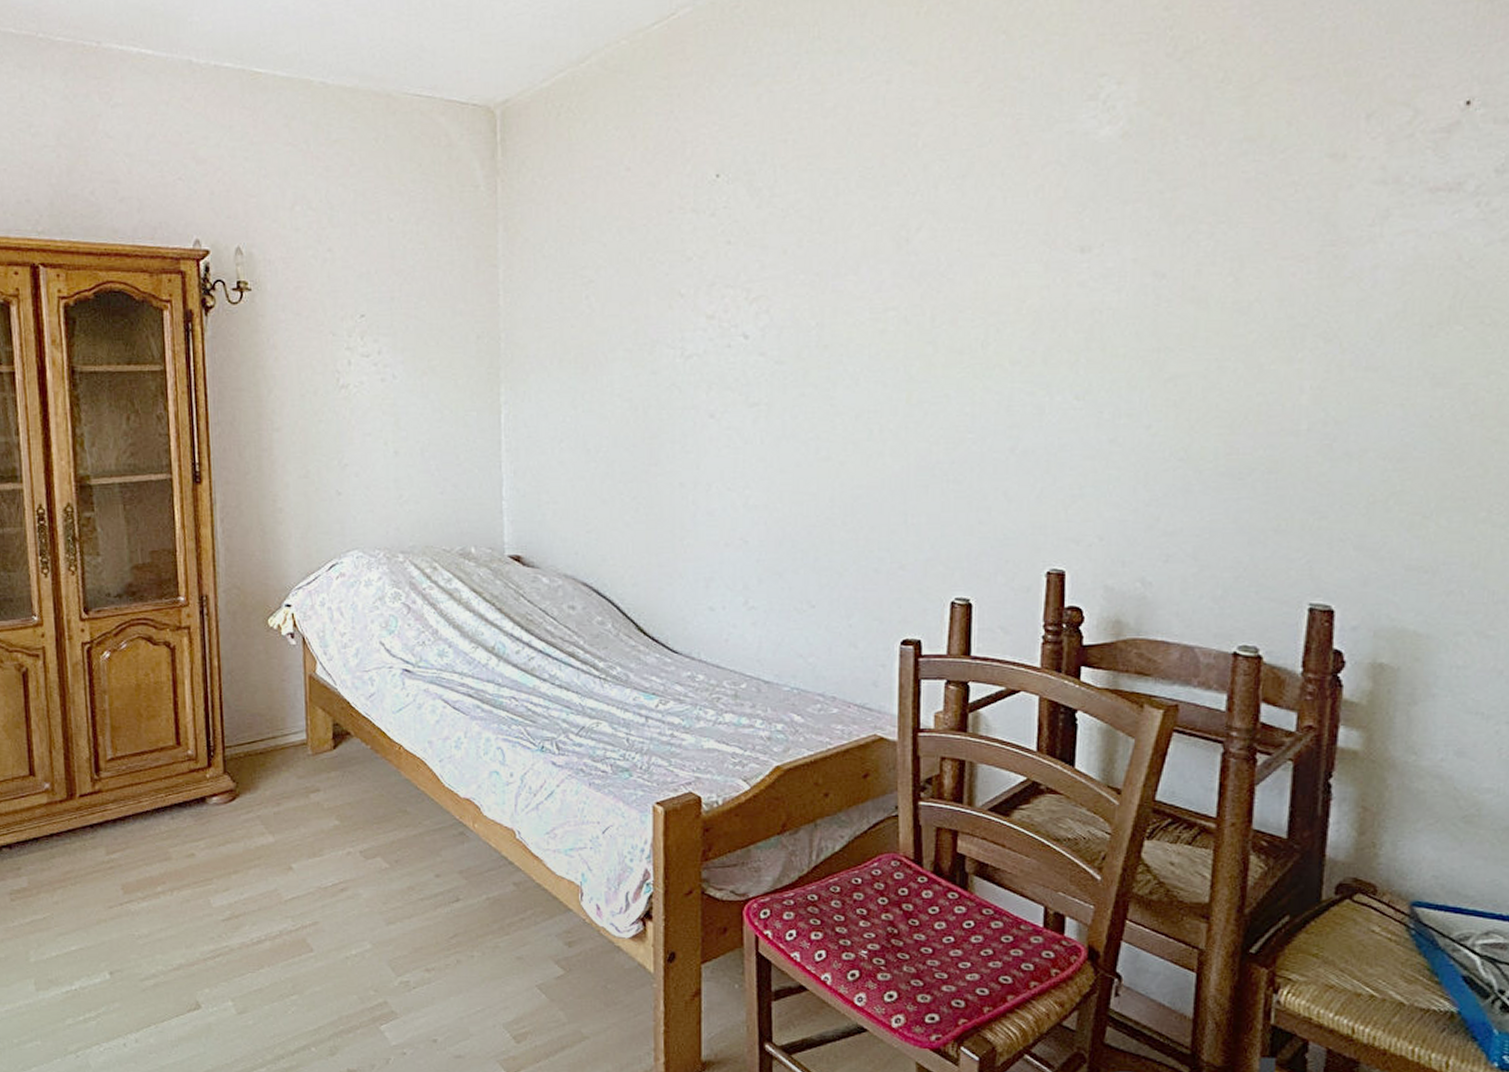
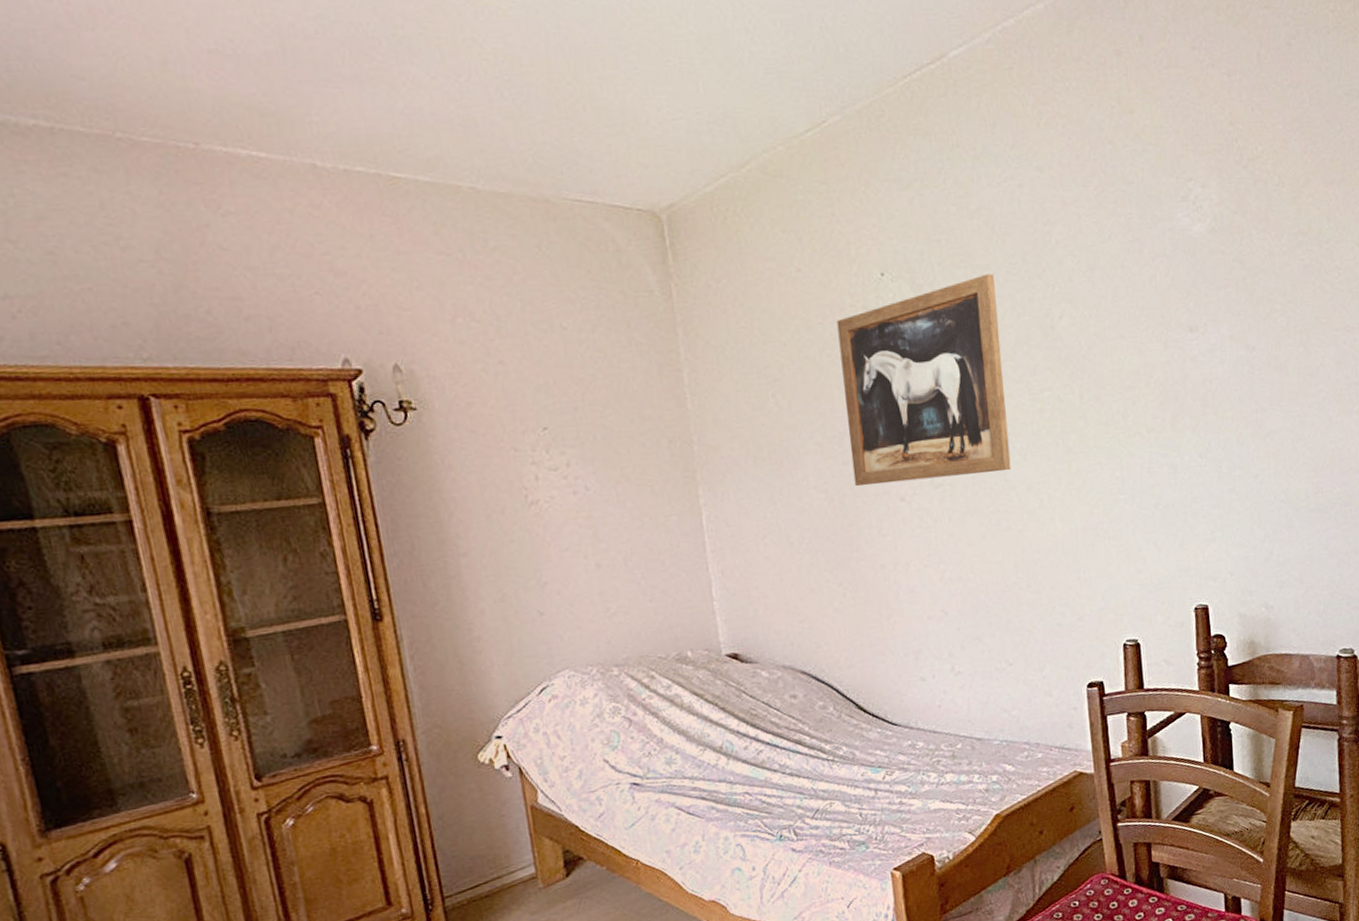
wall art: none [661,178,844,398] -> present [836,274,1011,487]

